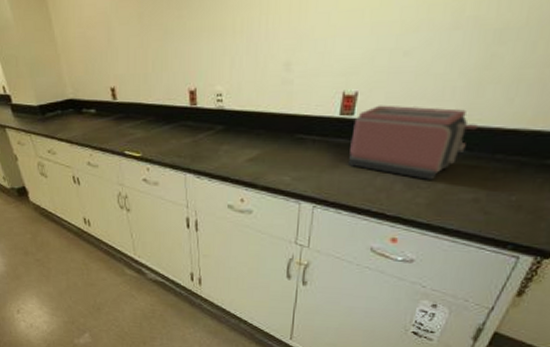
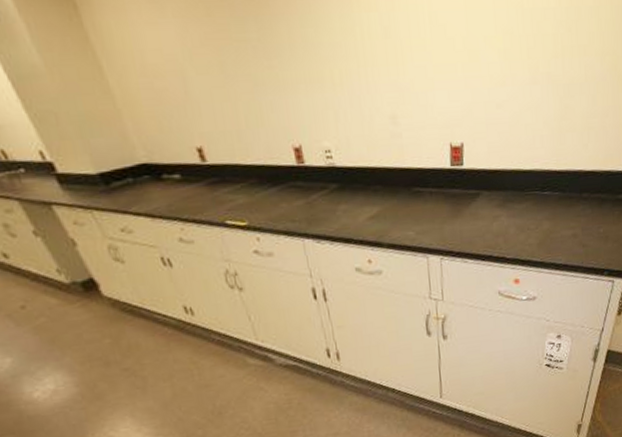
toaster: present [349,105,479,180] -> none [464,154,566,222]

